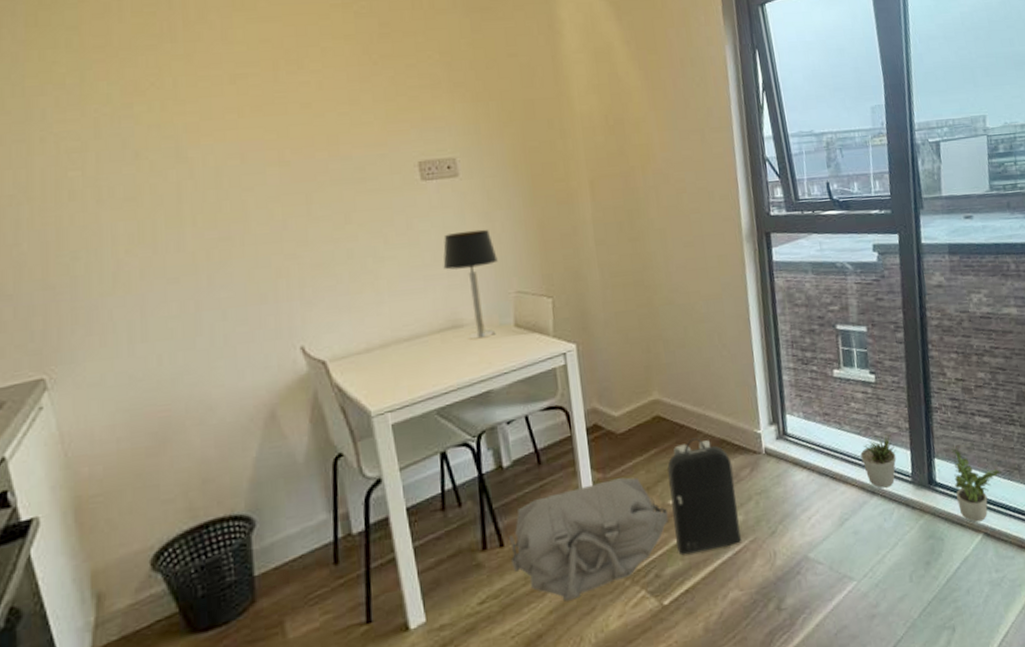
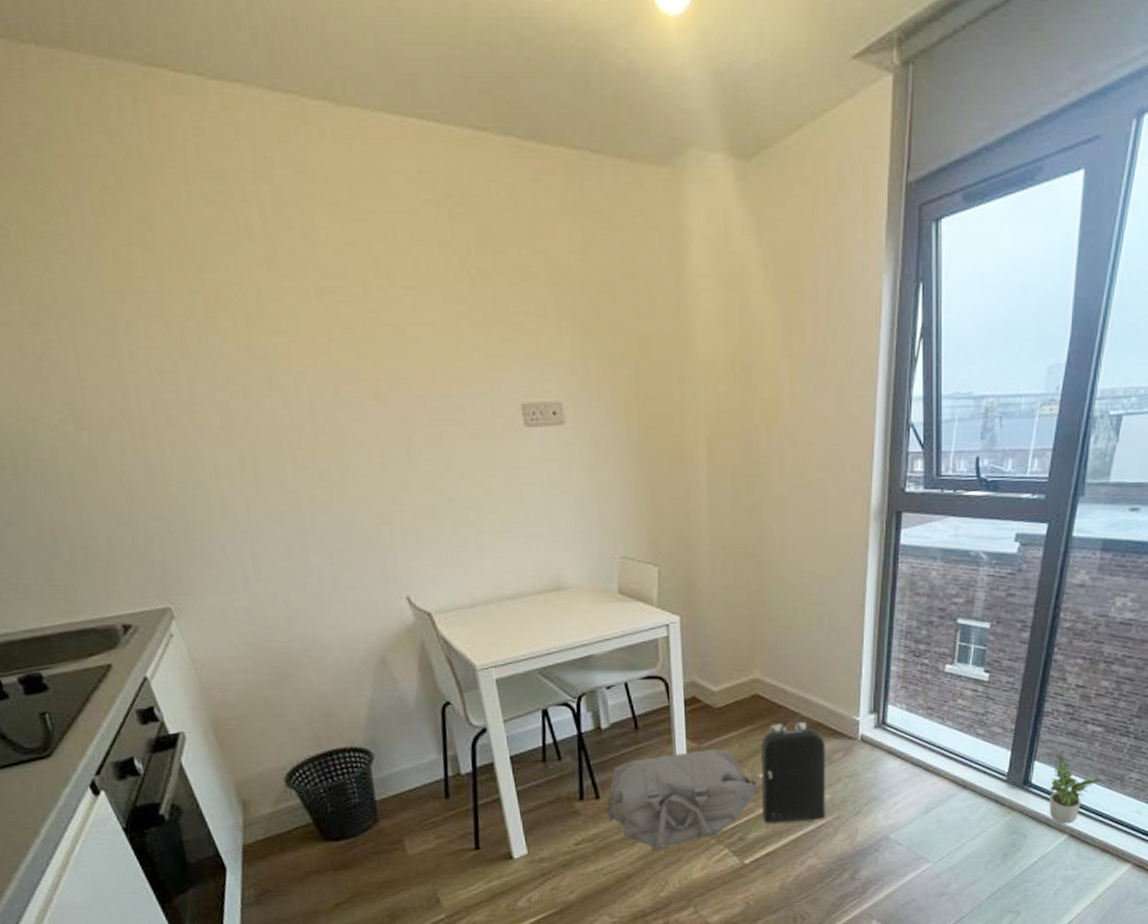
table lamp: present [443,229,498,340] -> none [547,486,604,603]
potted plant: present [860,435,897,488] -> none [958,733,996,784]

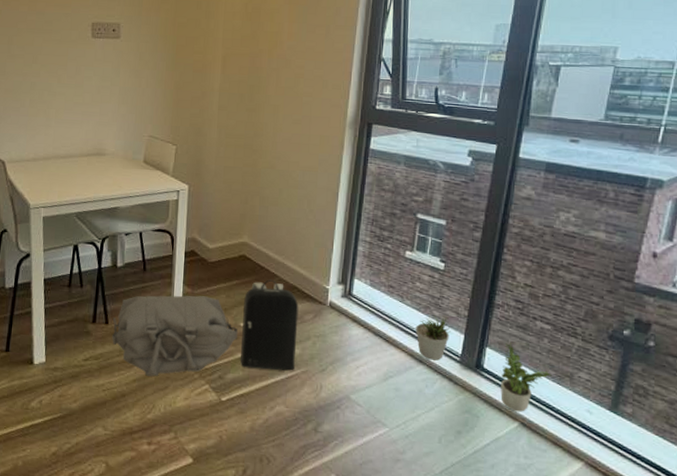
potted plant: none [958,733,996,784] -> present [415,315,451,361]

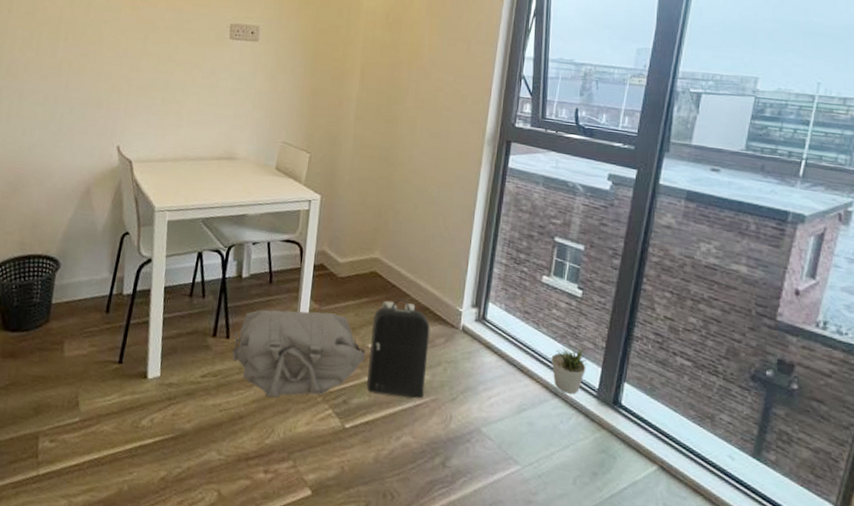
potted plant: present [500,341,552,412] -> none [639,377,692,455]

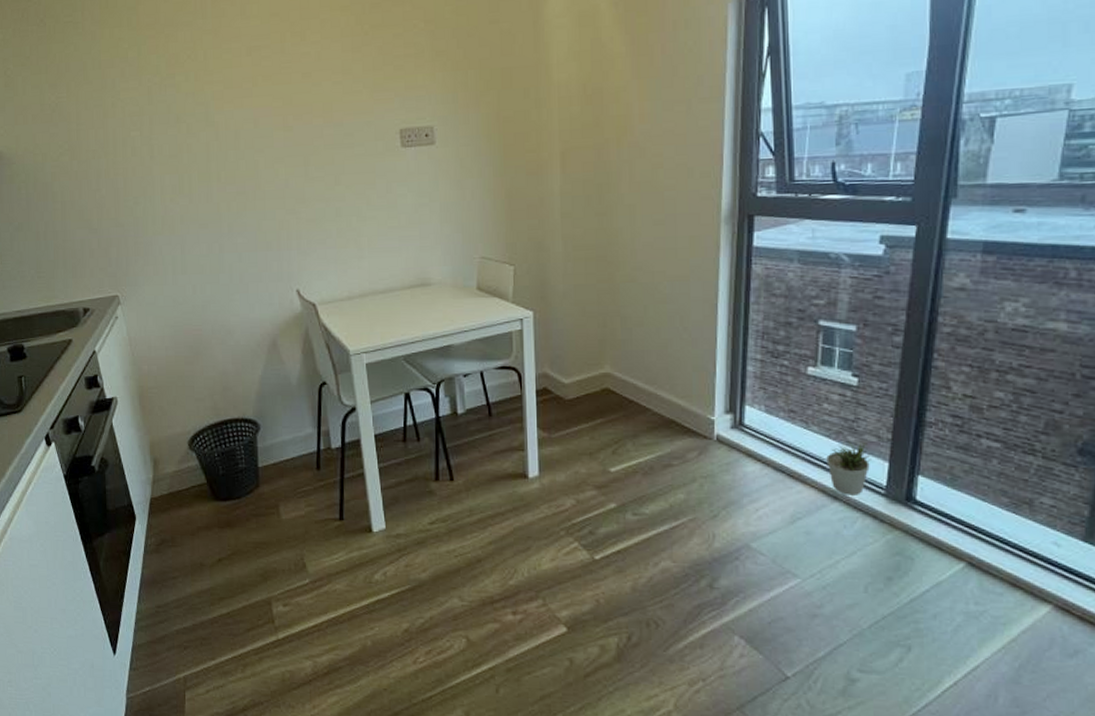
duffel bag: present [232,309,365,399] -> none [458,440,607,537]
backpack: present [367,298,430,398] -> none [612,414,680,521]

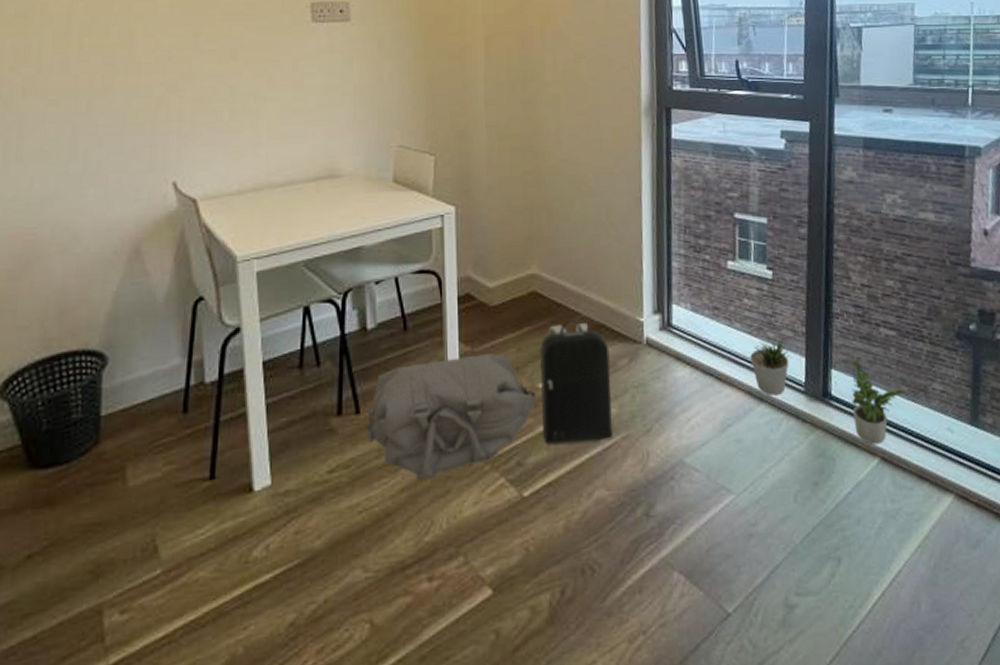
duffel bag: none [458,440,607,537] -> present [365,354,536,480]
backpack: none [612,414,680,521] -> present [540,319,612,445]
potted plant: none [939,466,1005,550] -> present [850,357,905,445]

